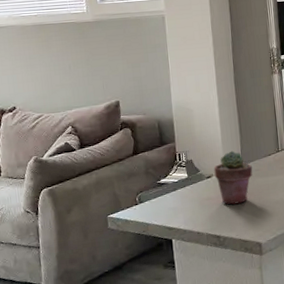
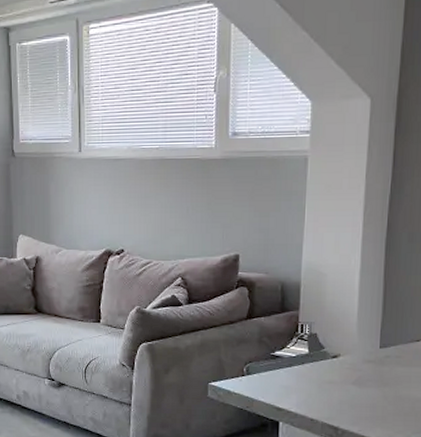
potted succulent: present [213,151,253,205] -> none [342,329,393,394]

